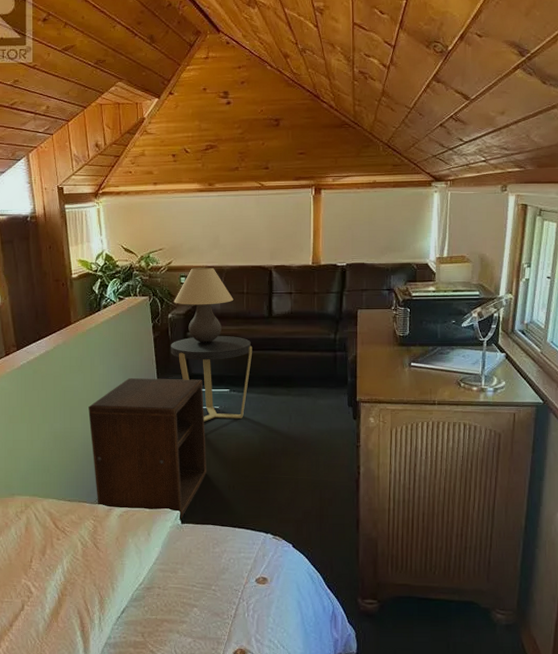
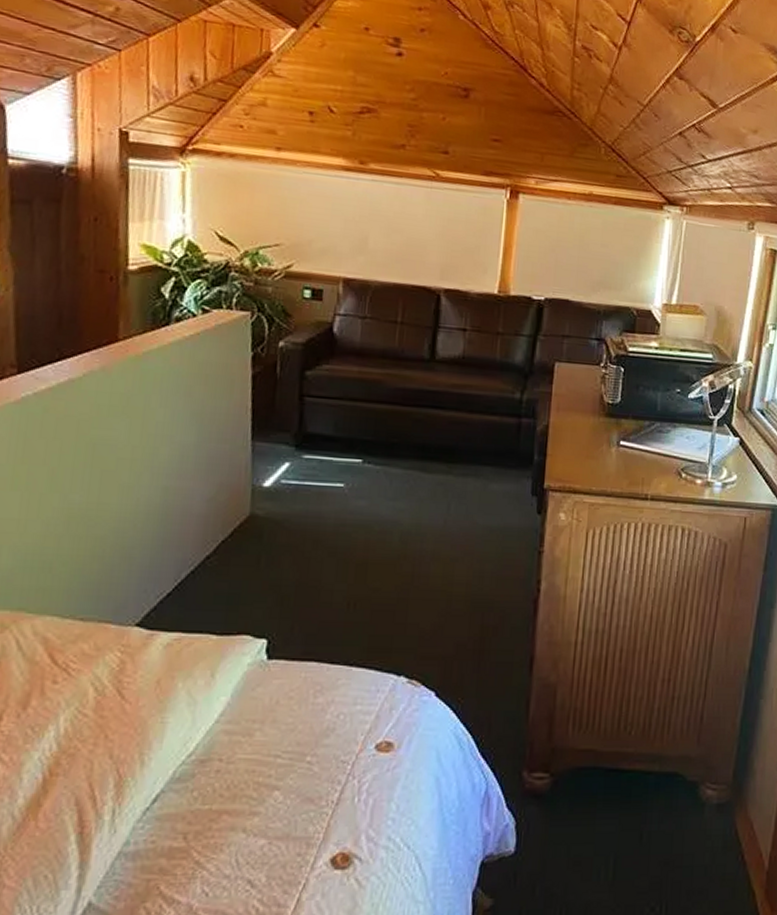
nightstand: present [88,378,207,520] -> none [130,432,323,653]
side table: present [171,335,253,422] -> none [277,379,403,505]
table lamp: present [174,267,234,343] -> none [289,278,381,389]

